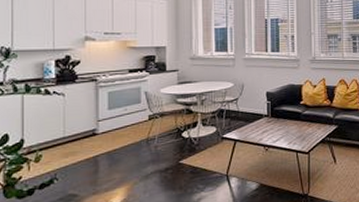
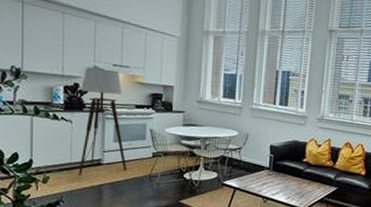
floor lamp: none [46,38,123,150] -> present [53,67,127,176]

